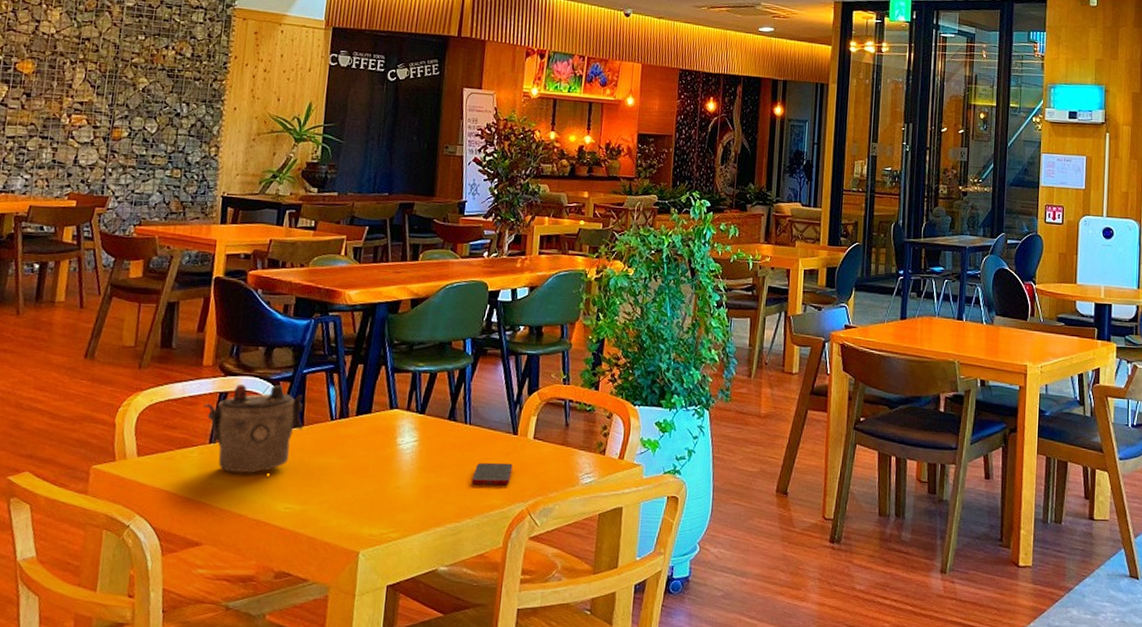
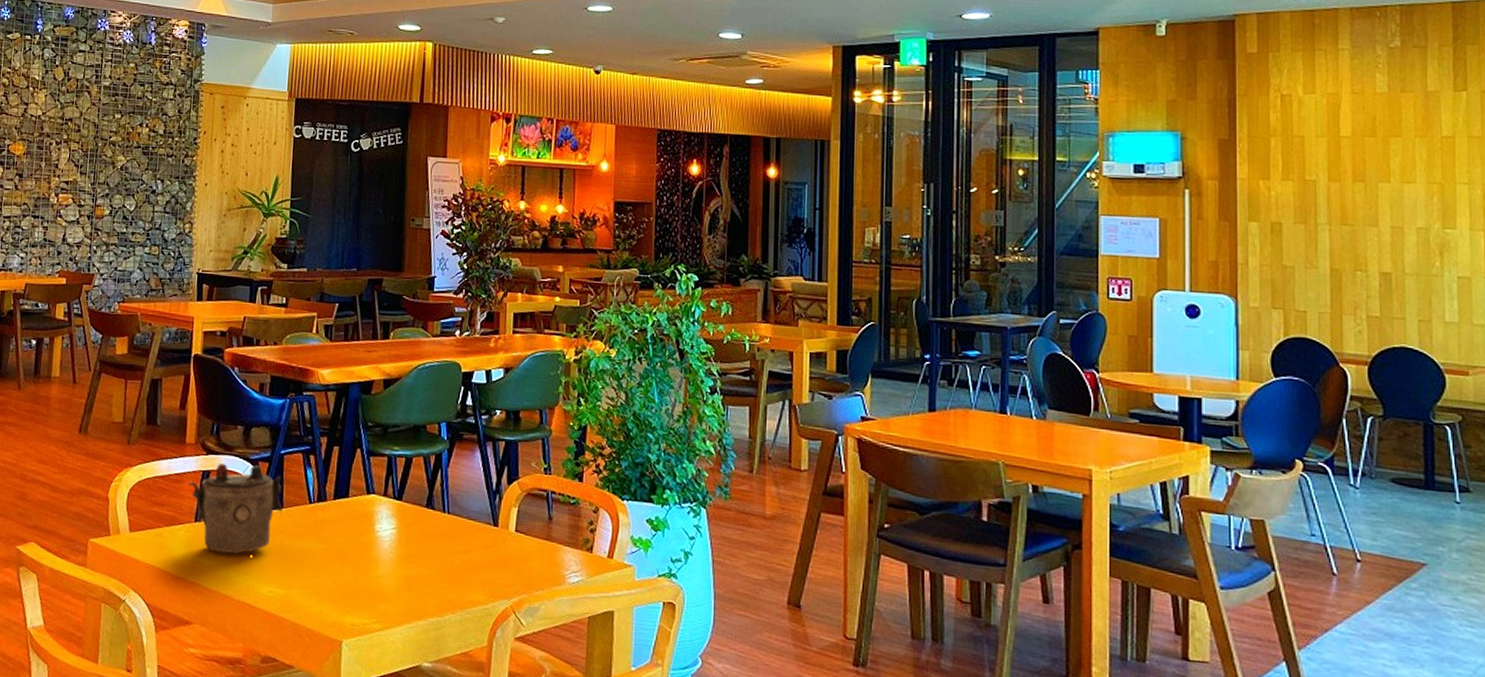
cell phone: present [471,462,513,486] -> none [452,555,494,581]

